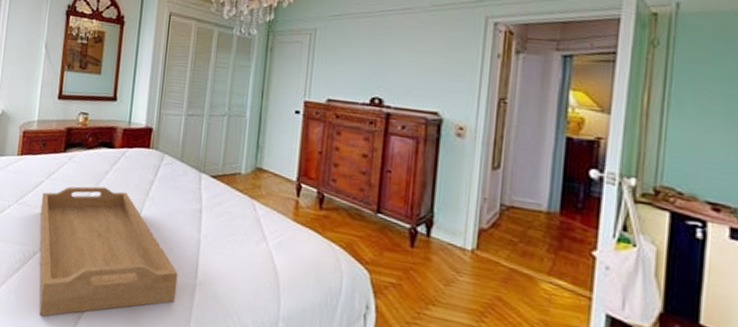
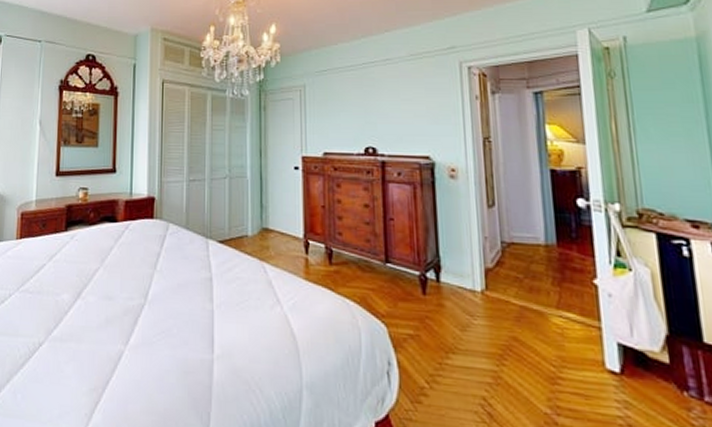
serving tray: present [39,186,178,317] -> none [43,264,194,416]

